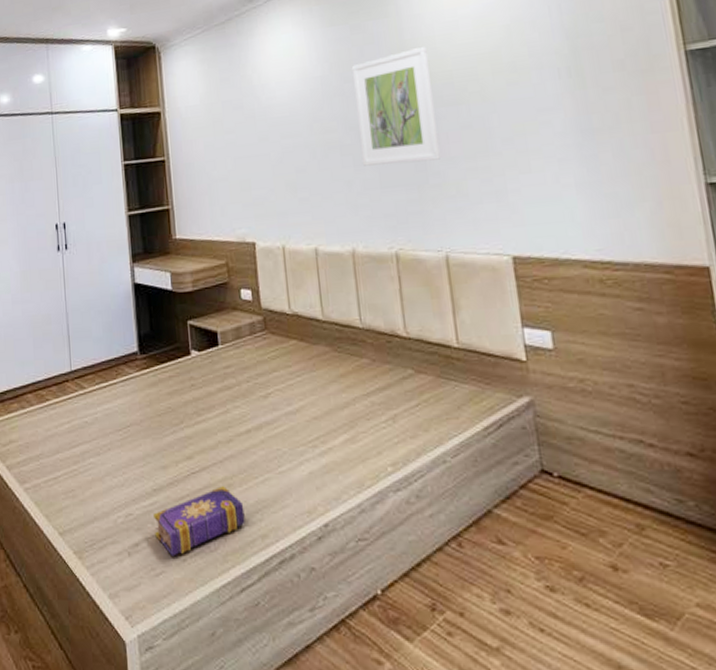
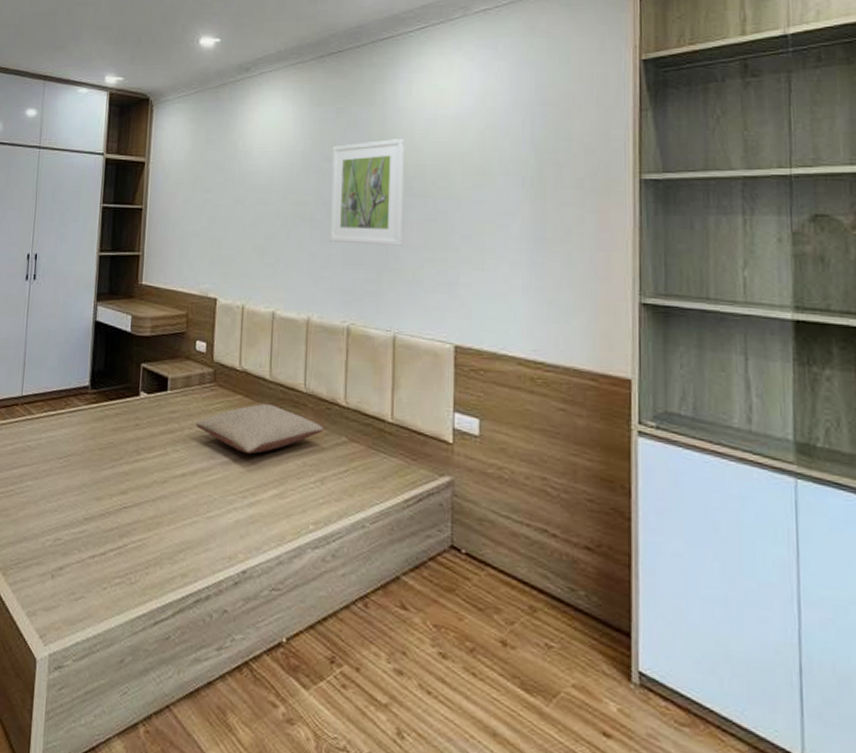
book: present [153,486,245,557] -> none [80,523,169,584]
pillow: none [252,346,387,401] -> present [195,404,323,455]

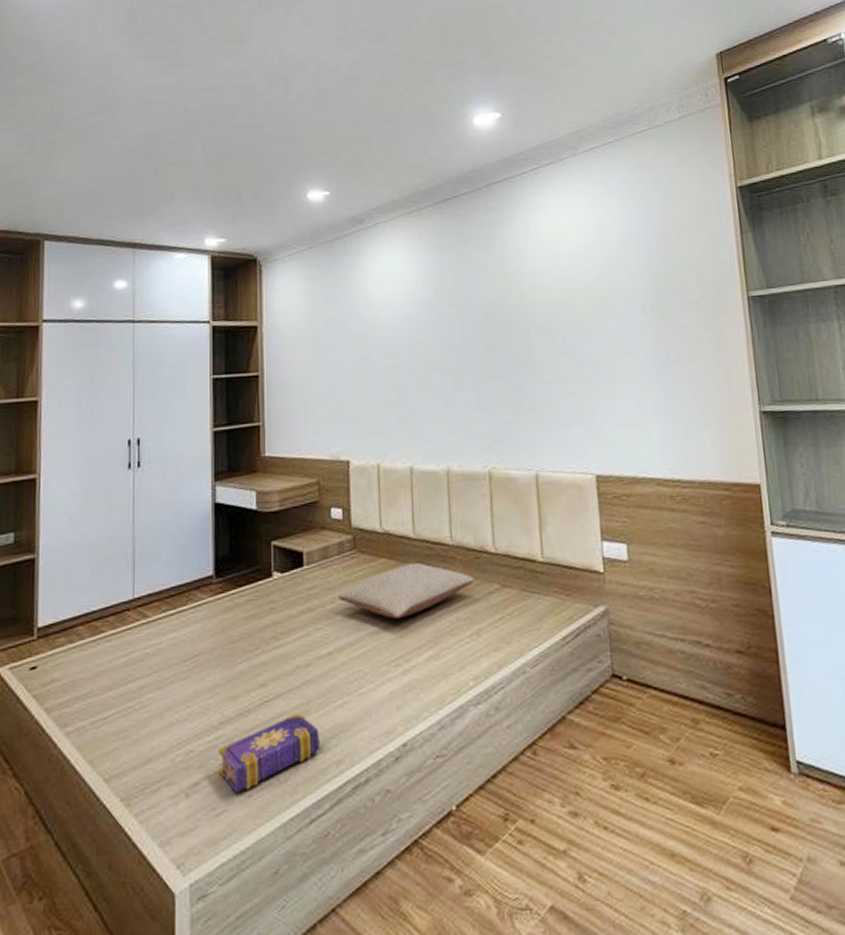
book: none [80,523,169,584] -> present [218,713,320,793]
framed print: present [329,139,404,246] -> none [458,278,535,388]

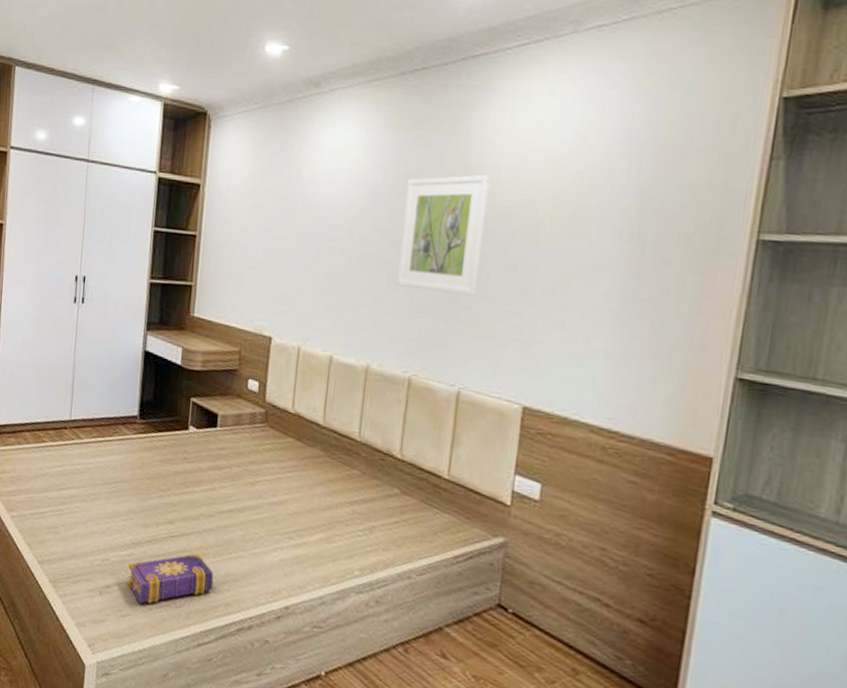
pillow: present [337,563,474,620] -> none [244,448,376,497]
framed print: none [458,278,535,388] -> present [395,175,490,296]

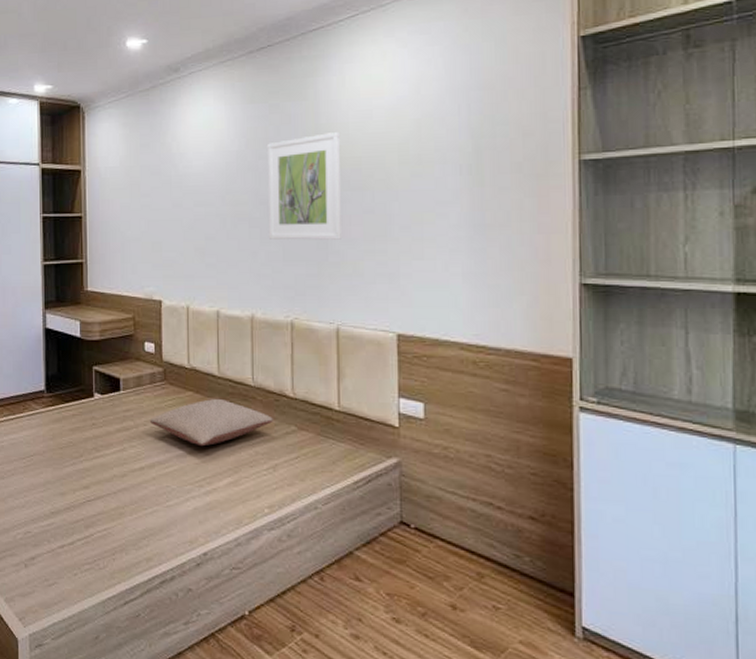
book: present [127,553,214,604] -> none [50,514,133,571]
pillow: none [244,448,376,497] -> present [149,399,273,447]

